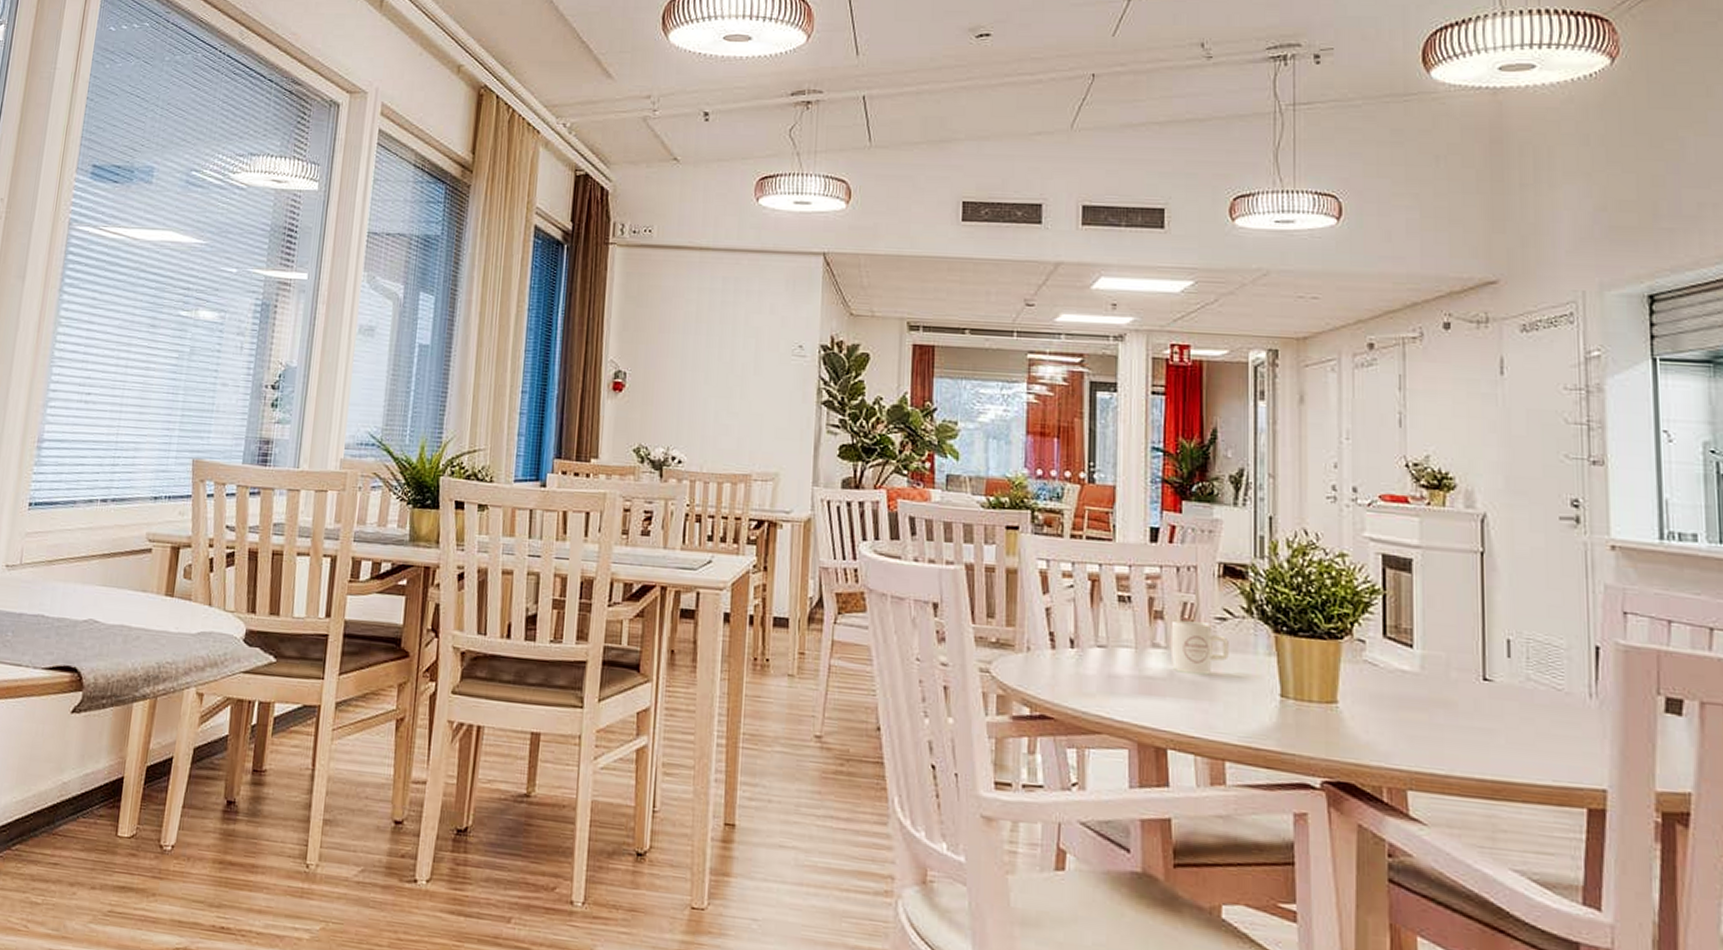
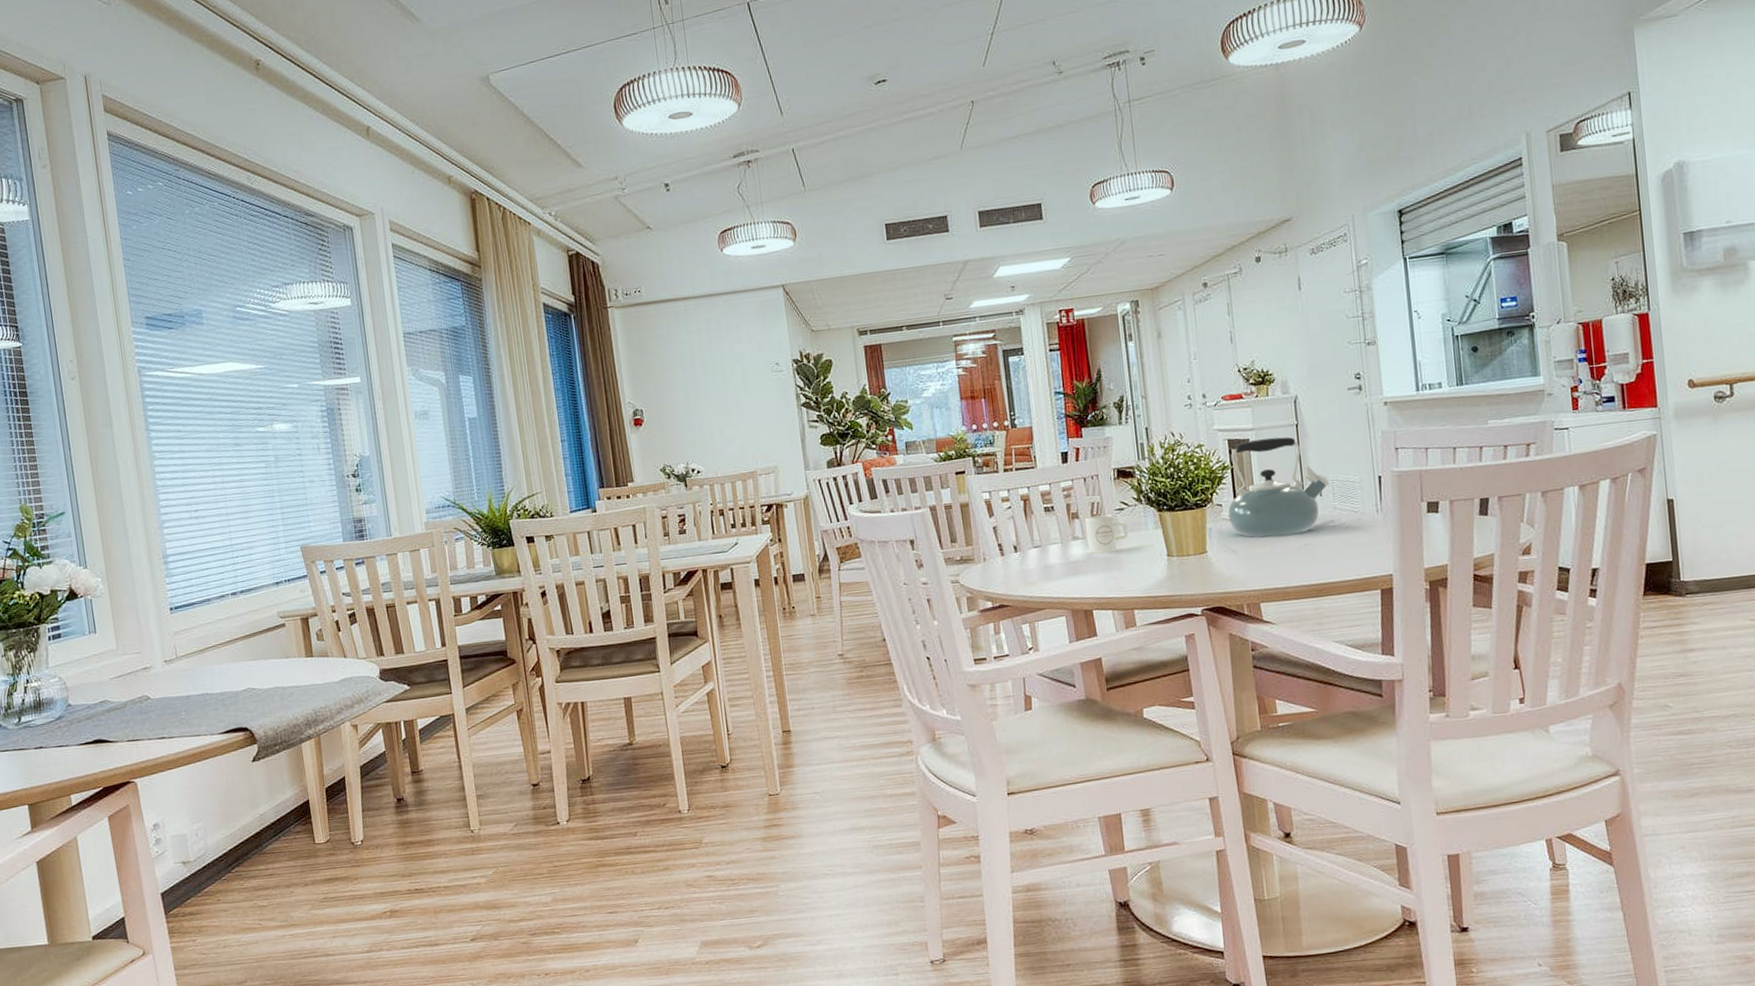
kettle: none [1372,561,1523,704] -> present [1227,437,1330,538]

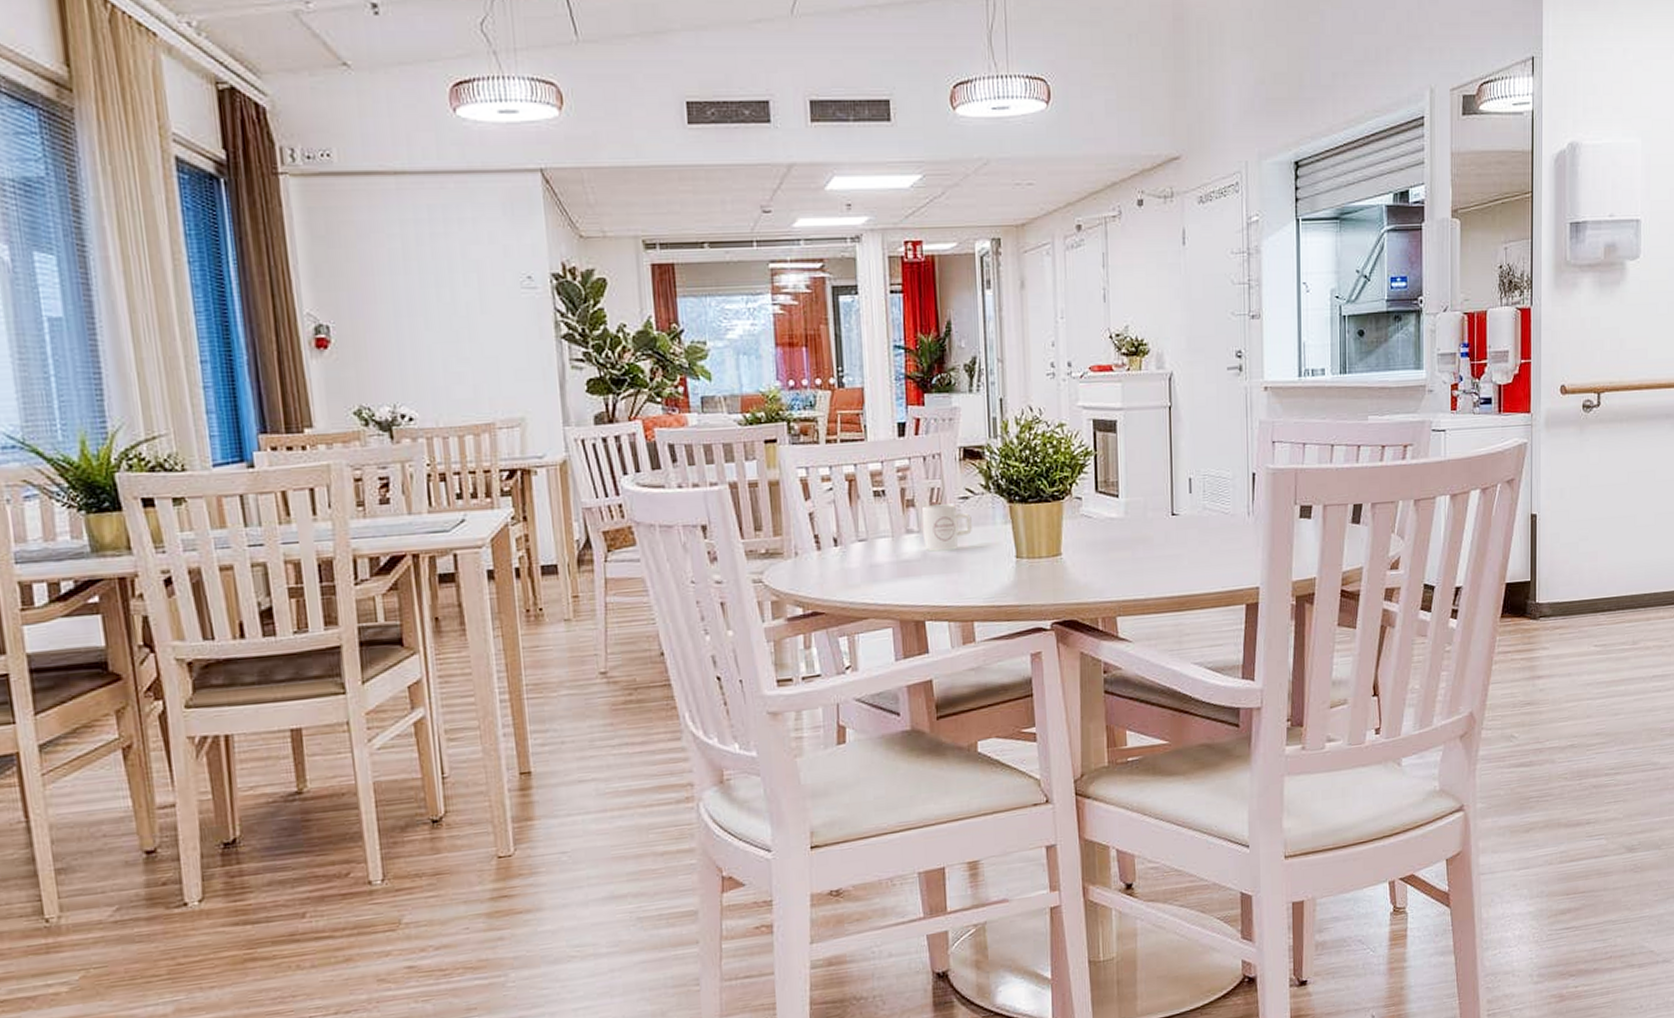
kettle: present [1227,437,1330,538] -> none [1087,420,1201,539]

